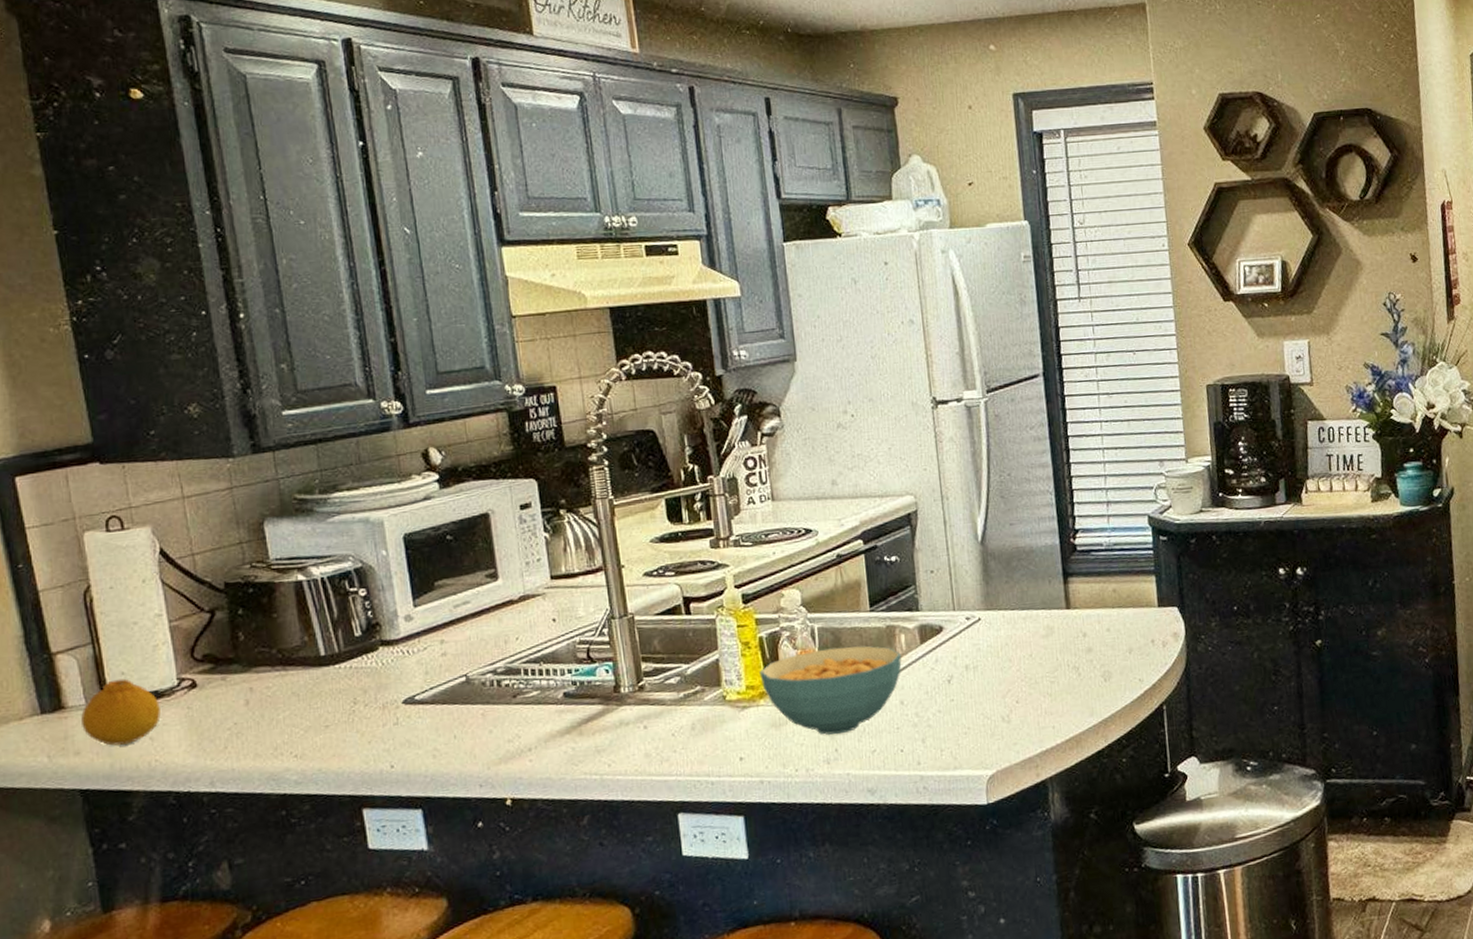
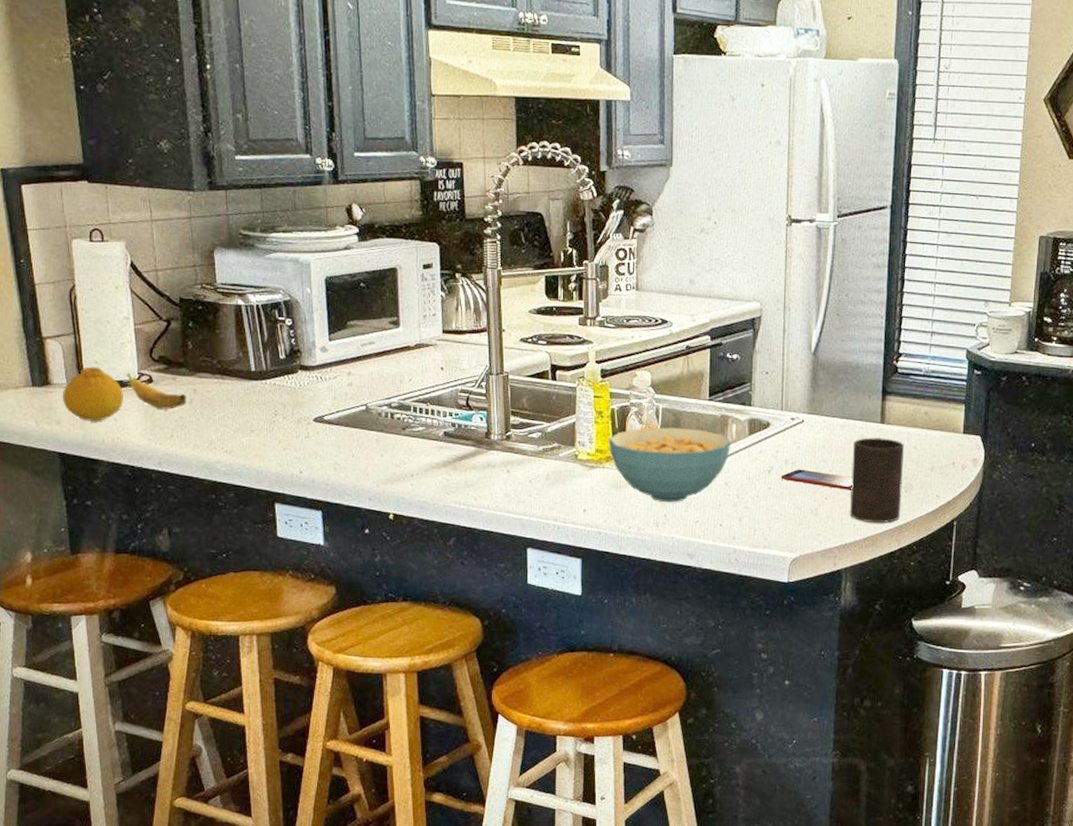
banana: none [163,680,242,718] -> present [127,373,187,409]
smartphone: none [963,672,1045,689] -> present [781,469,853,490]
cup: none [1039,624,1103,722] -> present [850,437,905,523]

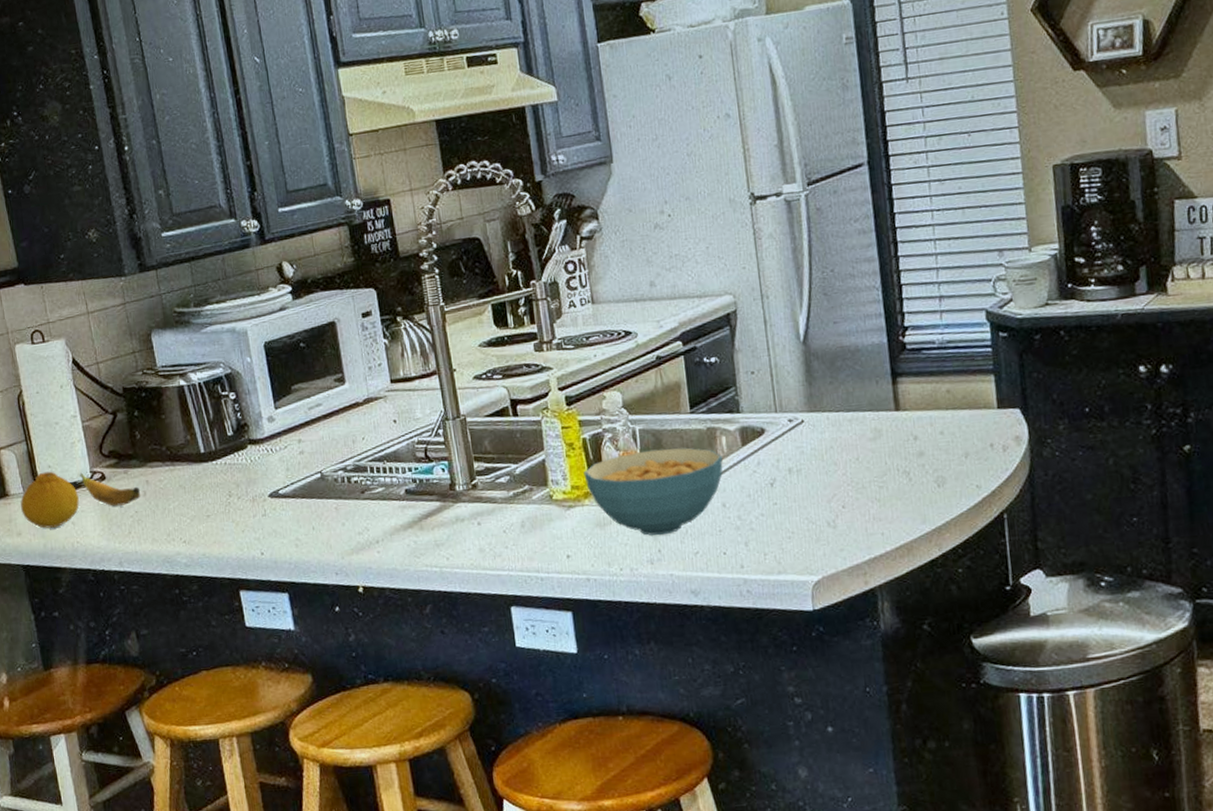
smartphone: present [781,469,853,490] -> none [786,476,873,494]
cup: present [850,437,905,523] -> none [865,427,936,529]

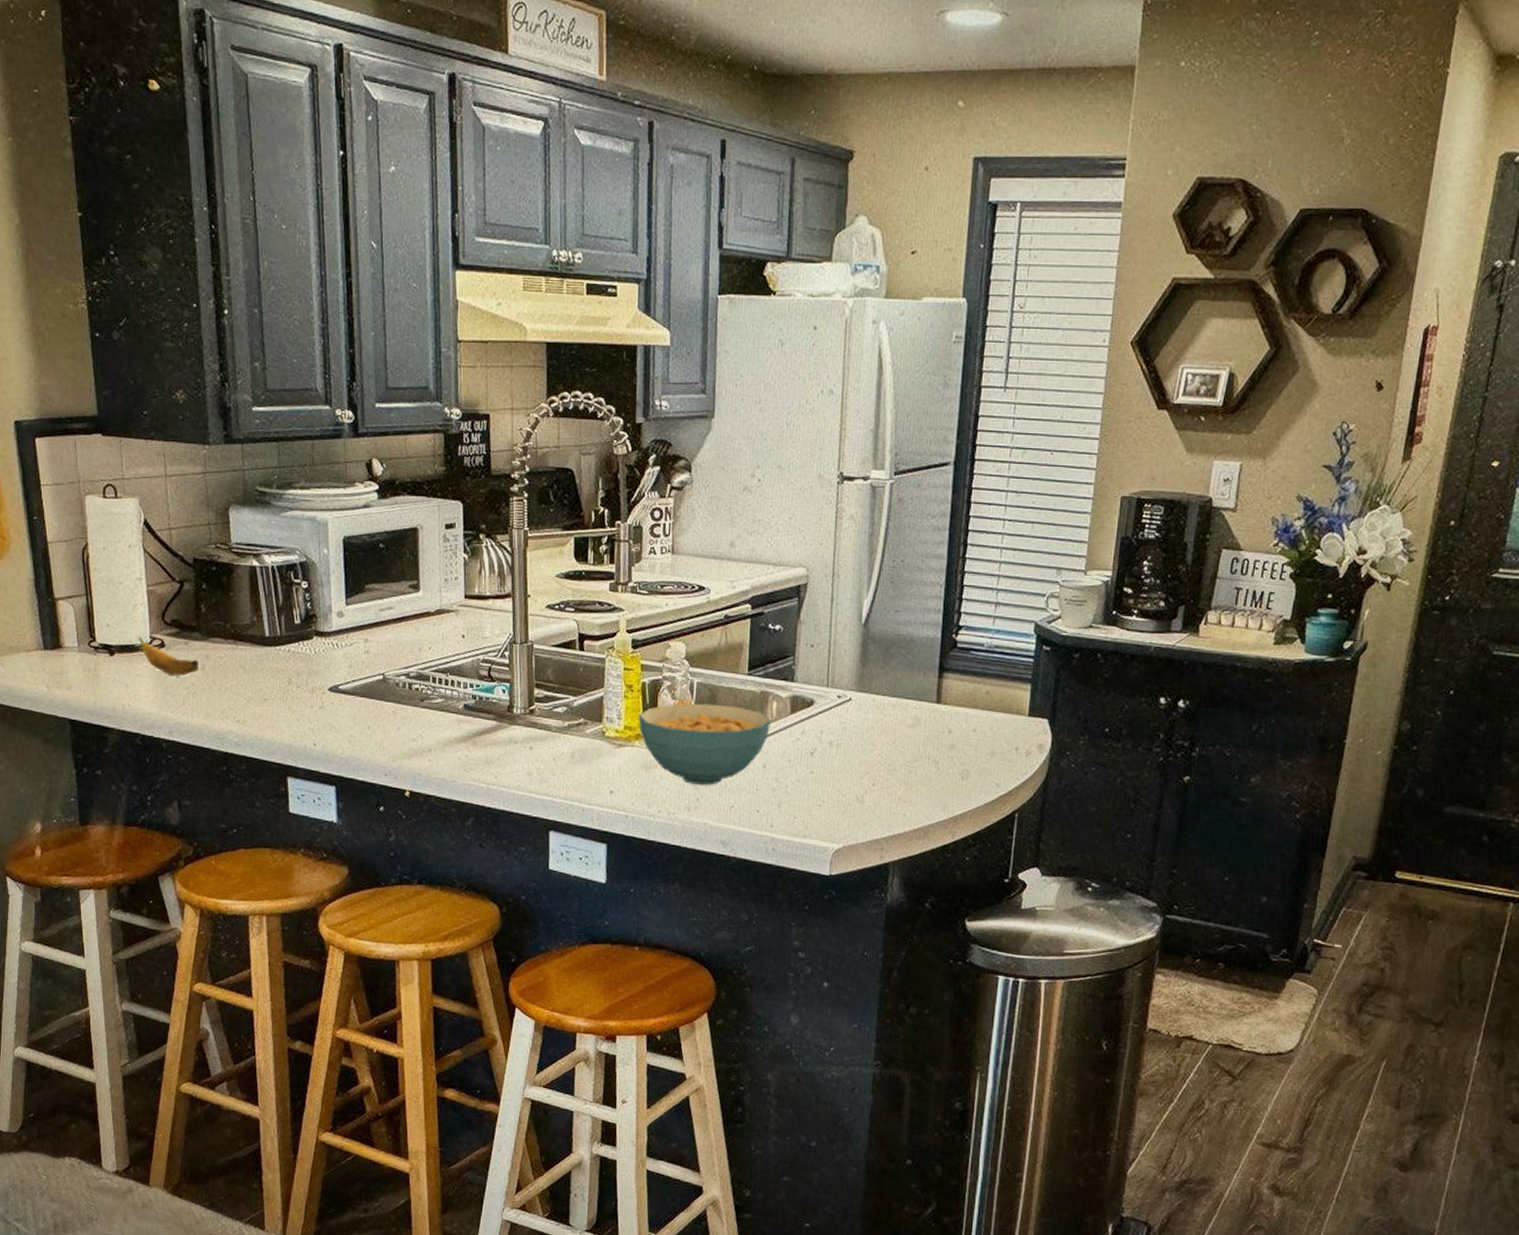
fruit: present [20,471,79,529] -> none [74,629,135,687]

